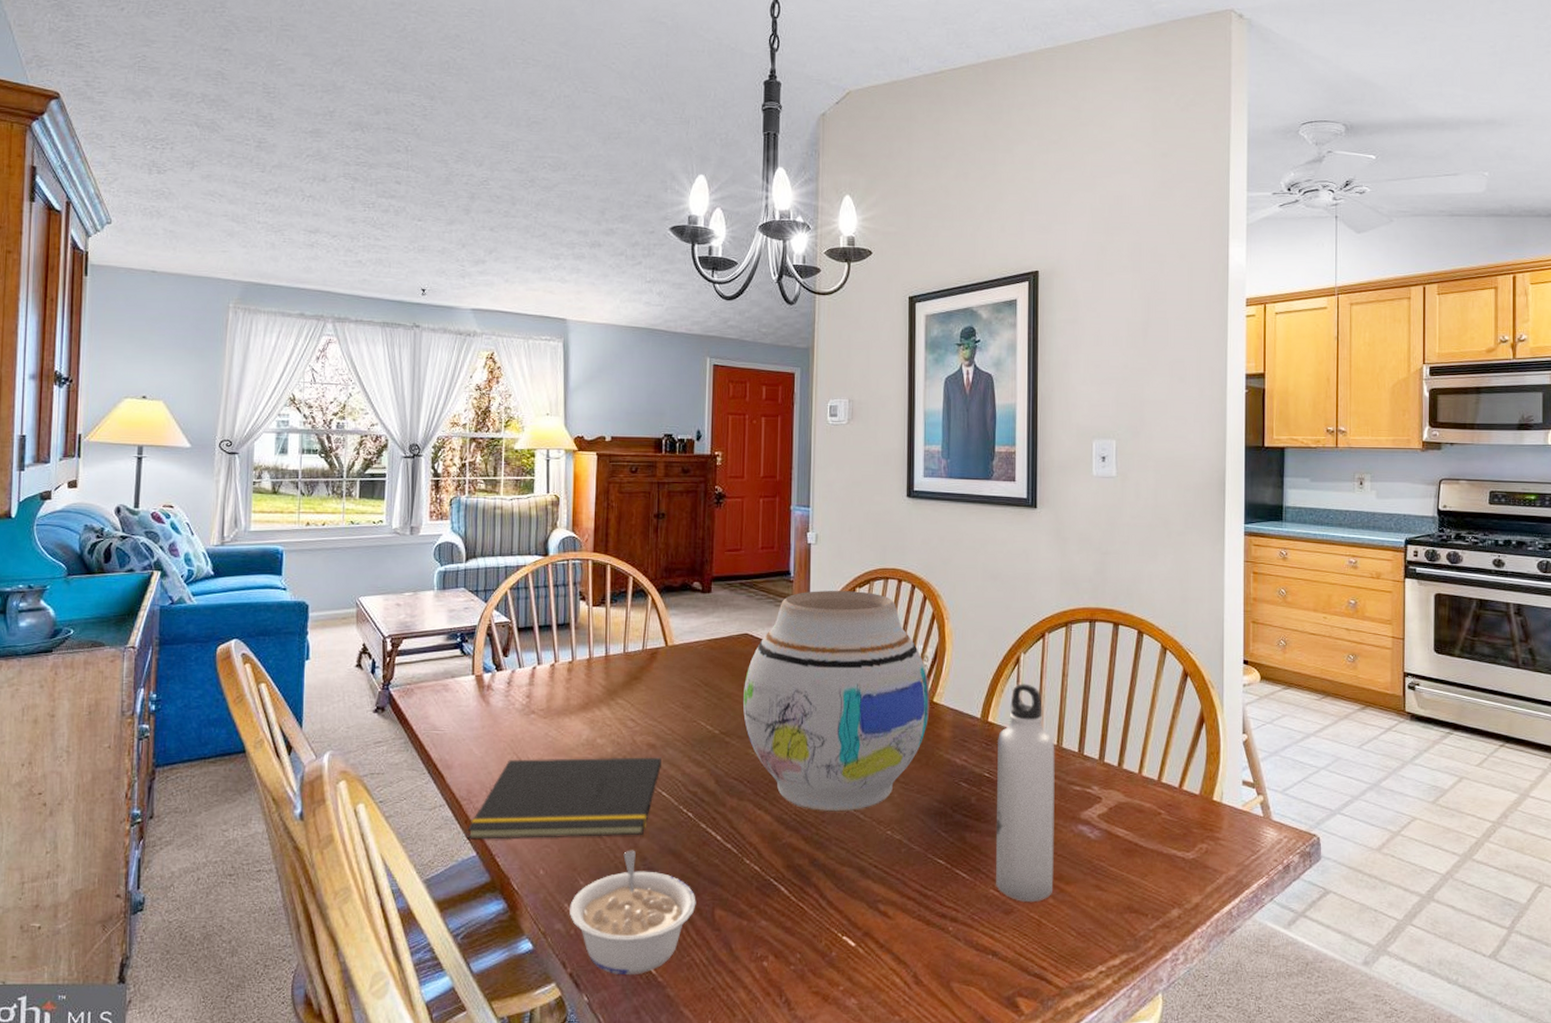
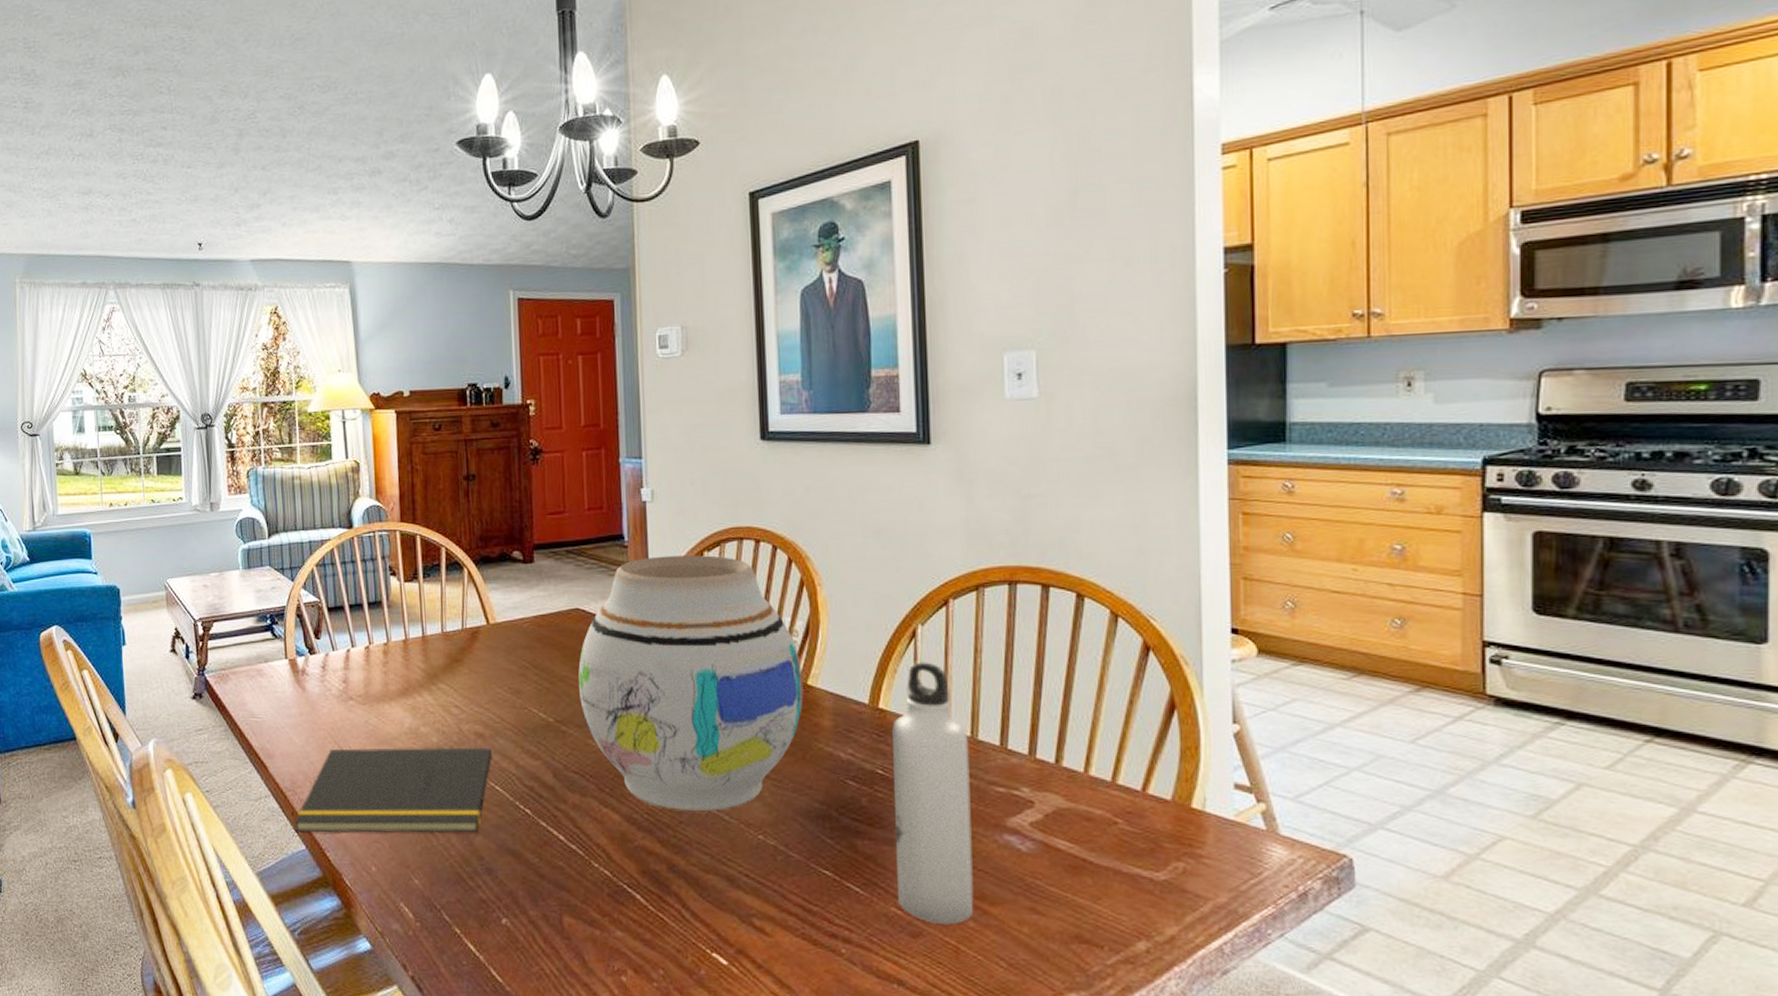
legume: present [570,850,696,976] -> none [406,848,542,983]

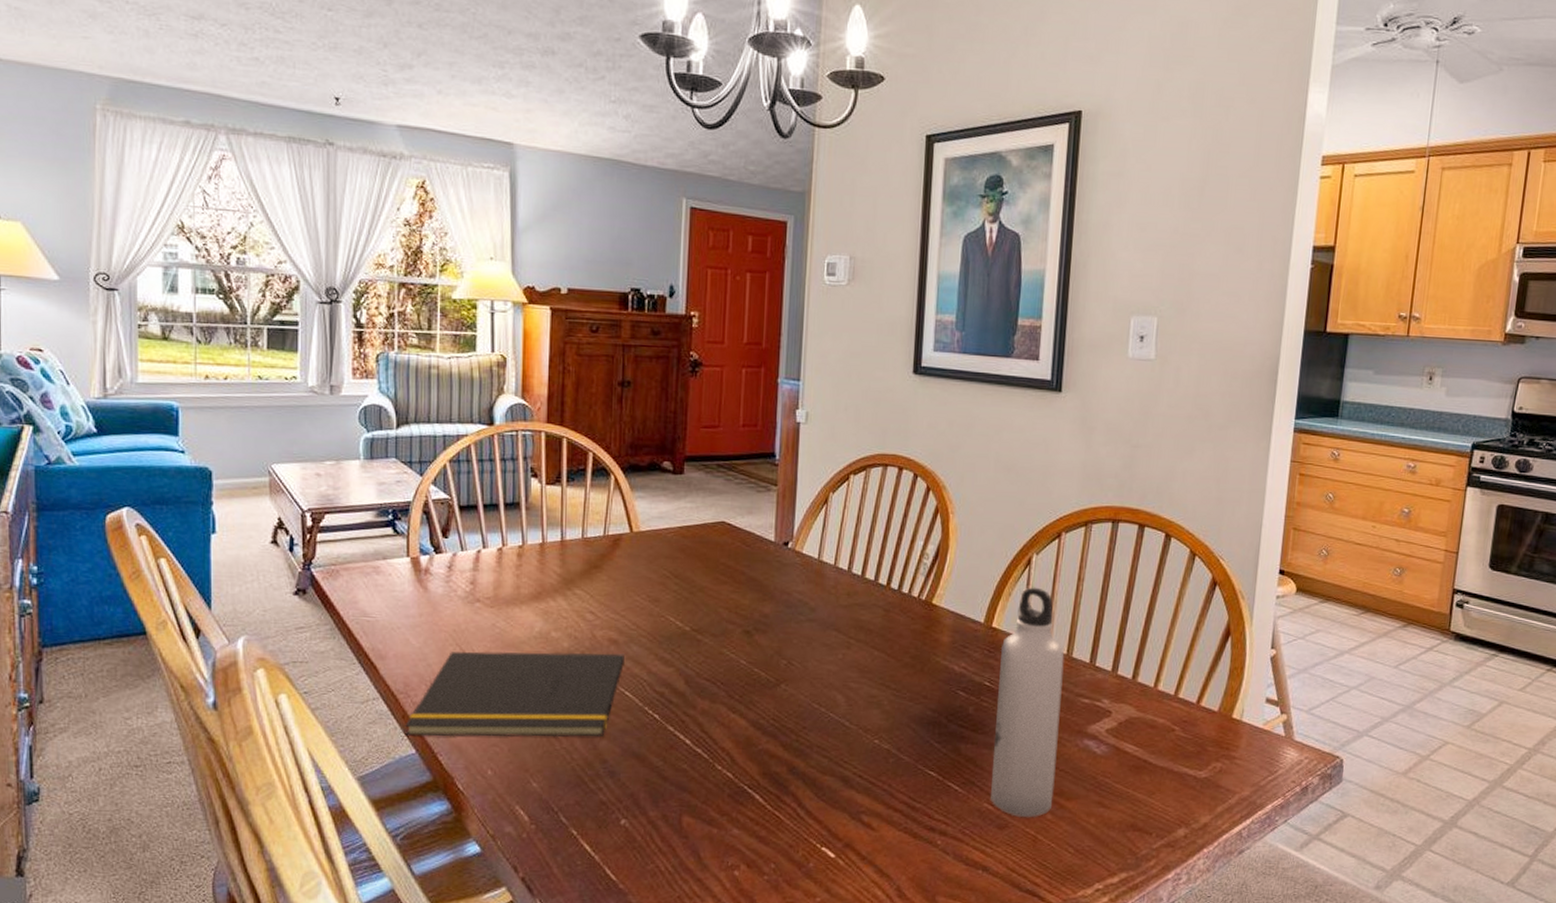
vase: present [578,555,804,813] -> none [718,476,929,720]

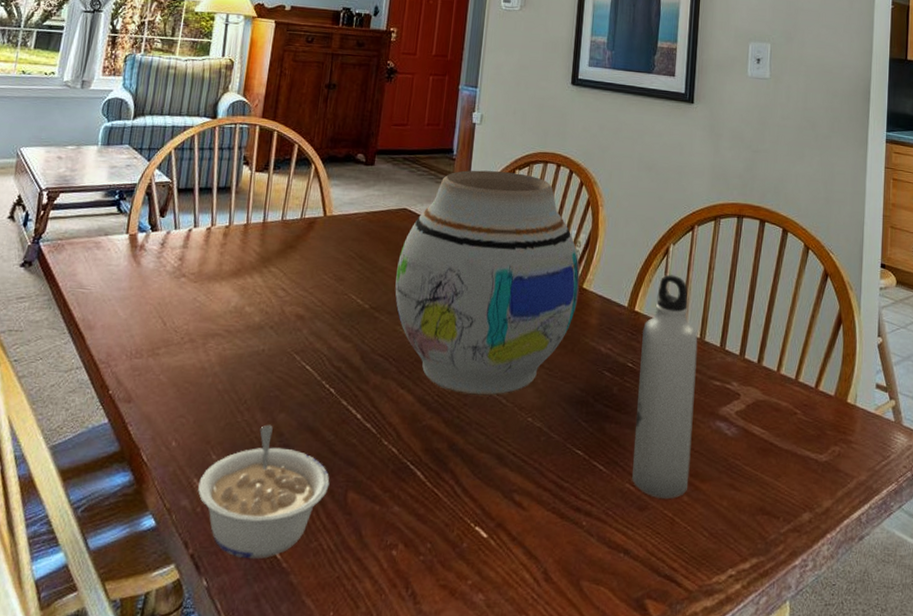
notepad: present [405,651,625,738] -> none [101,323,309,410]
legume: none [521,752,662,882] -> present [198,424,330,559]
vase: none [718,476,929,720] -> present [395,170,580,397]

